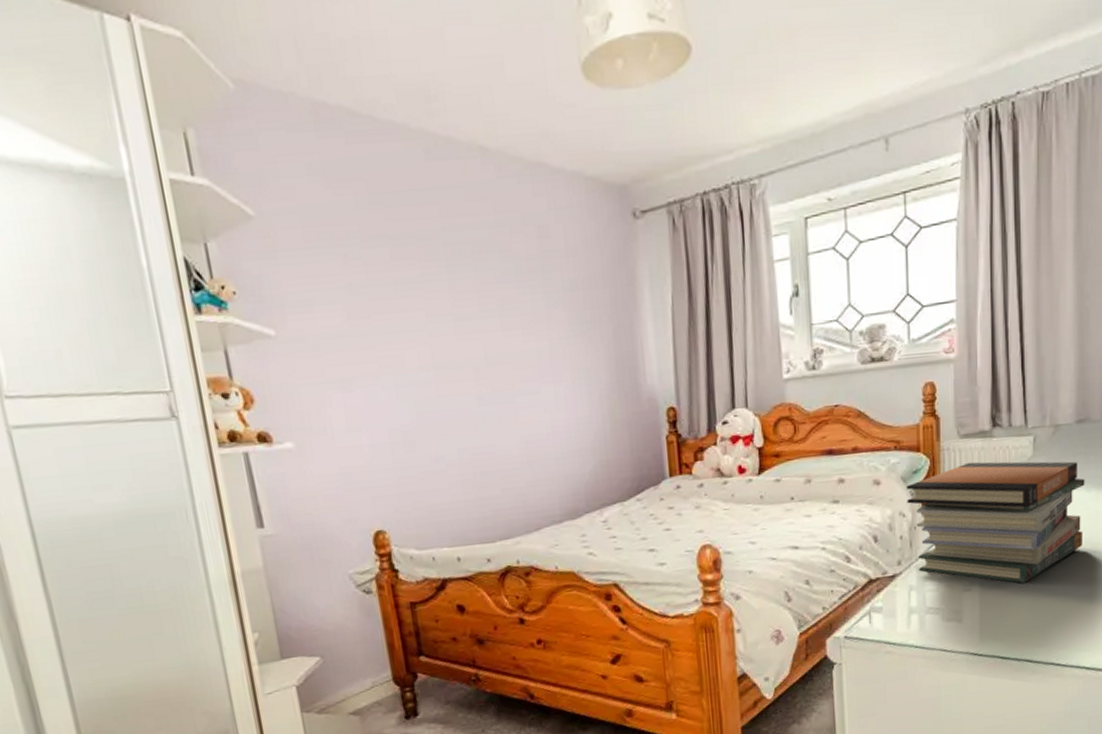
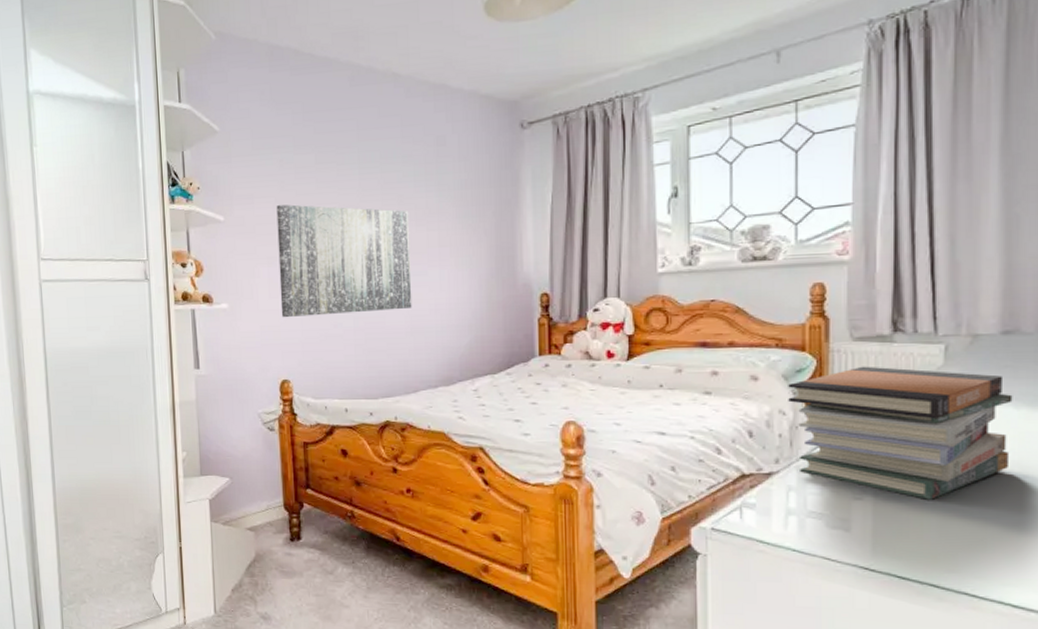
wall art: none [345,312,526,456] -> present [276,204,412,318]

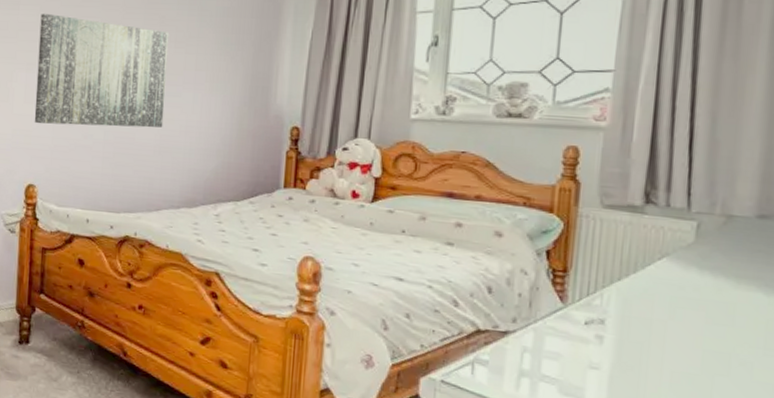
book stack: present [788,366,1013,500] -> none [531,234,764,378]

